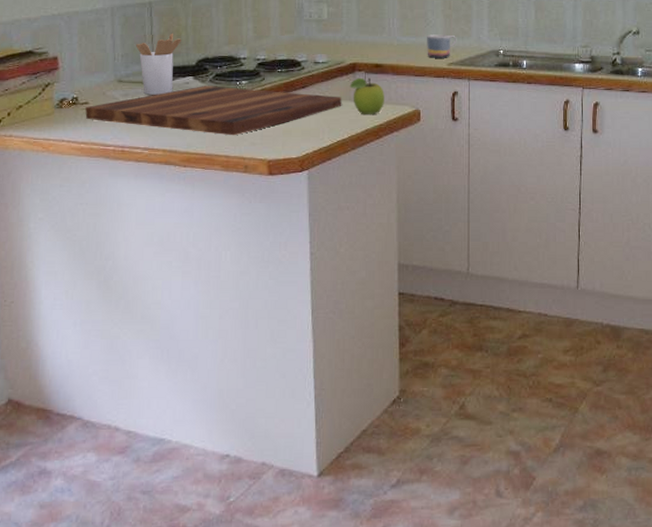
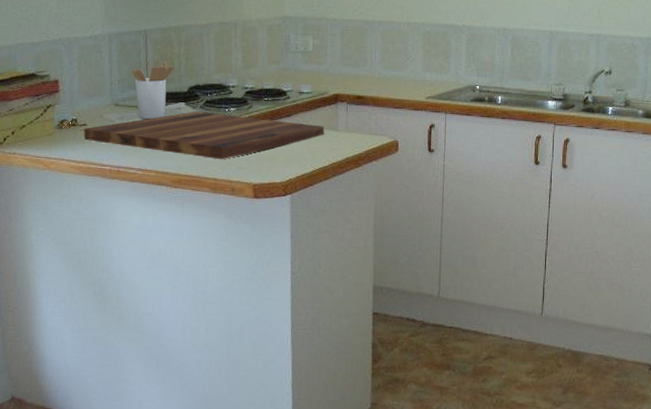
fruit: present [349,77,384,115] -> none [332,108,365,144]
mug: present [427,34,457,58] -> none [406,68,436,92]

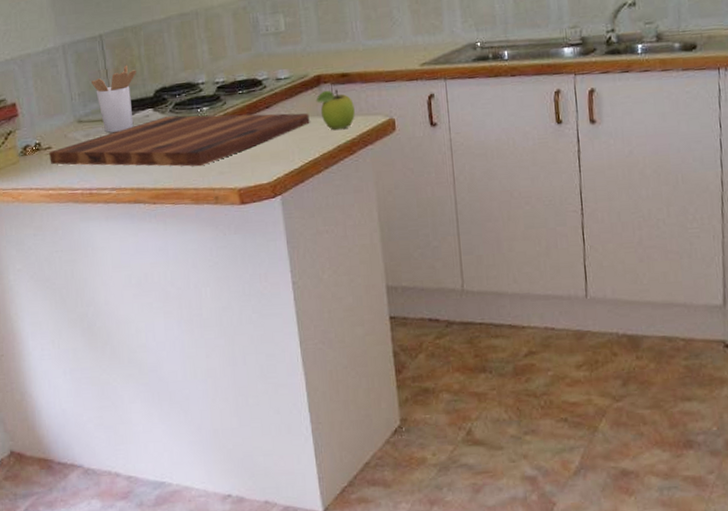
fruit: none [332,108,365,144] -> present [316,89,355,131]

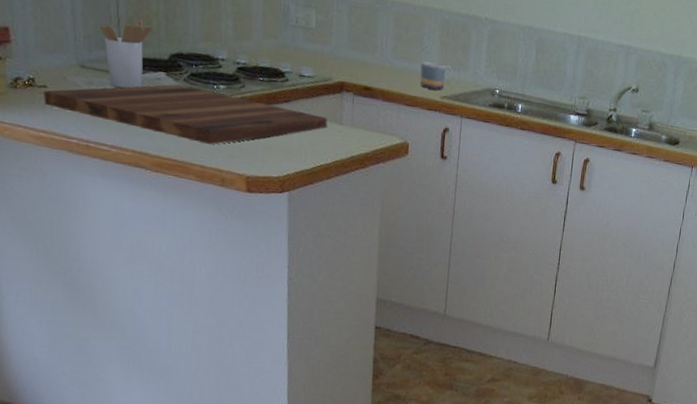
fruit: present [316,89,355,131] -> none [336,98,373,142]
mug: none [394,32,428,60] -> present [420,61,453,90]

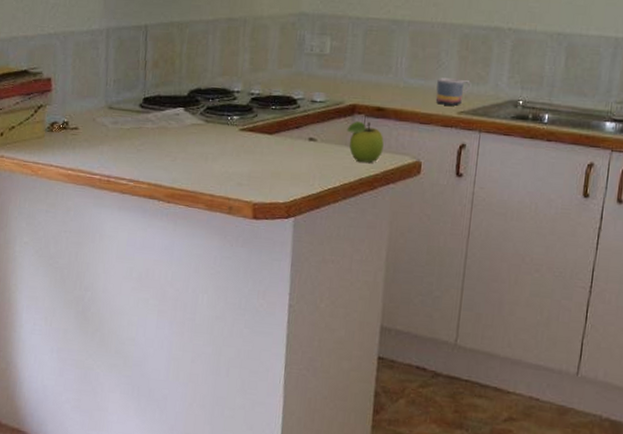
cutting board: present [44,84,328,145] -> none [74,118,338,174]
utensil holder: present [100,18,152,89] -> none [129,59,175,125]
fruit: none [336,98,373,142] -> present [346,121,384,163]

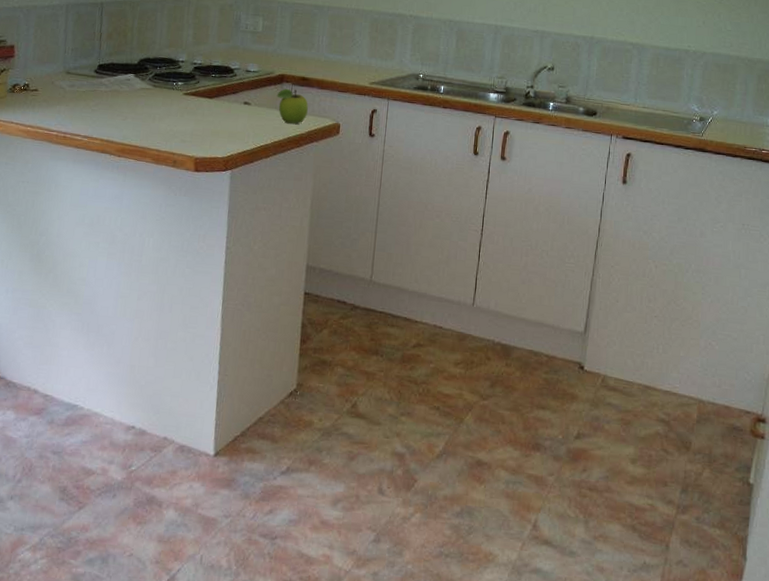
mug: present [435,77,472,106] -> none [351,54,381,77]

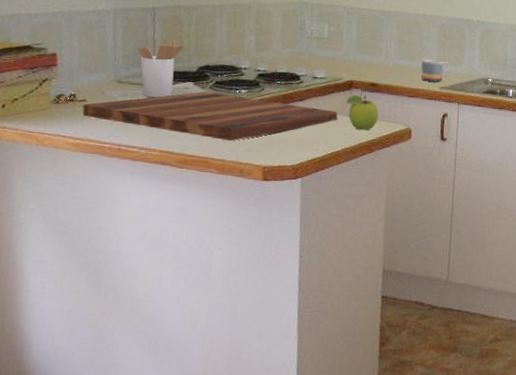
cutting board: none [34,83,269,132] -> present [82,91,338,141]
utensil holder: none [85,32,127,89] -> present [137,39,183,98]
mug: none [351,54,381,77] -> present [421,59,450,82]

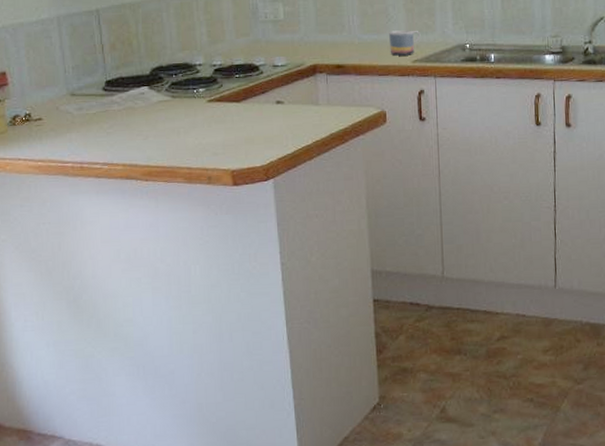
cutting board: present [82,91,338,141] -> none [39,95,304,147]
utensil holder: present [137,39,183,98] -> none [86,41,133,108]
fruit: present [345,94,379,130] -> none [311,79,348,119]

